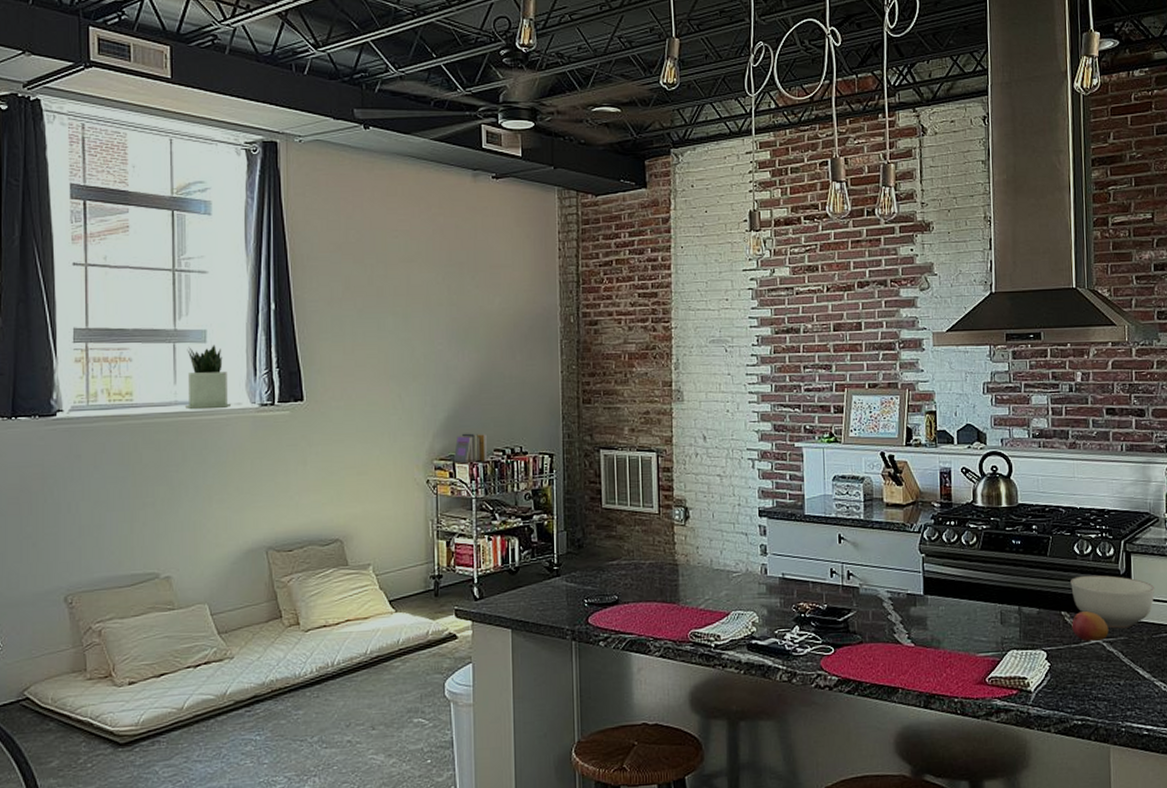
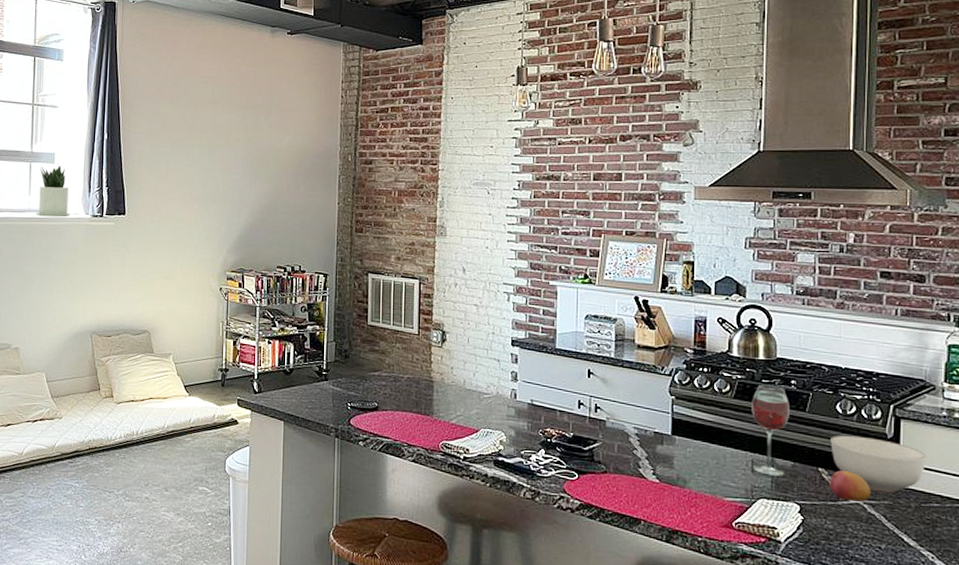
books: present [453,433,487,464] -> none [242,250,271,277]
wineglass: none [997,532,1033,625] -> present [752,384,791,476]

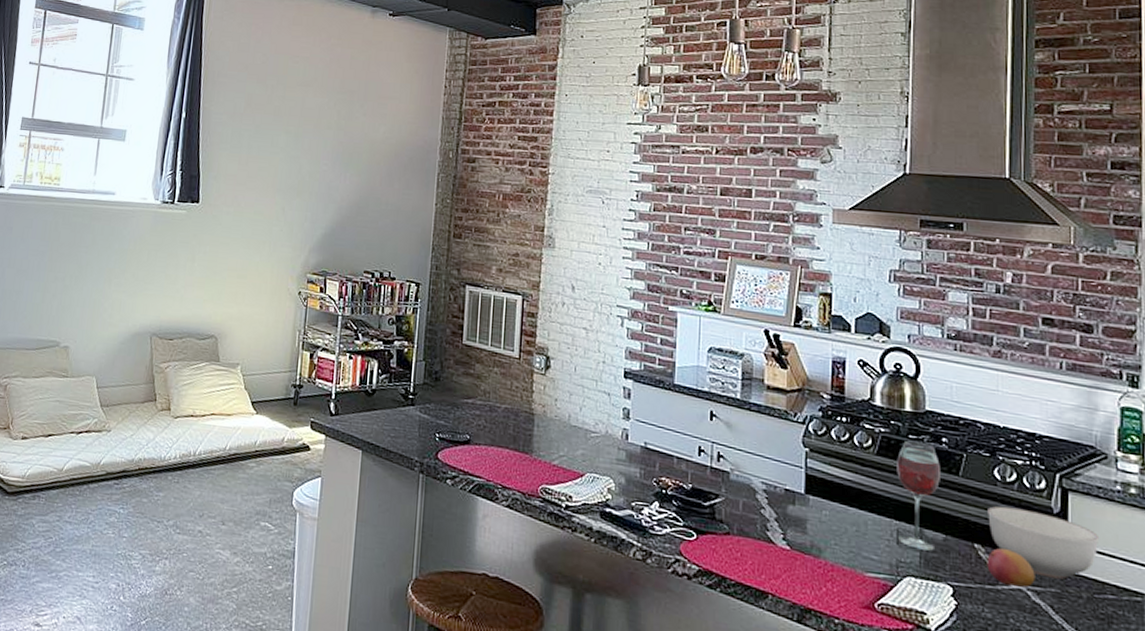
planter: present [35,165,71,217] -> none [100,143,139,202]

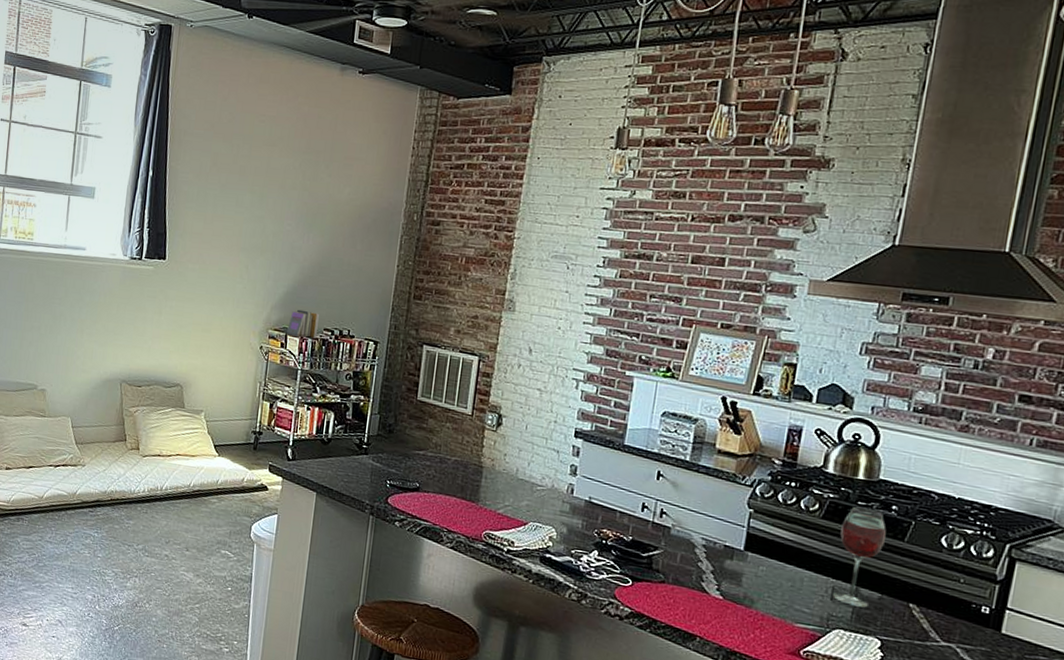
books: none [325,251,359,282] -> present [286,309,319,339]
fruit: present [987,548,1035,588] -> none [919,609,968,645]
bowl: present [988,506,1100,580] -> none [927,571,1041,640]

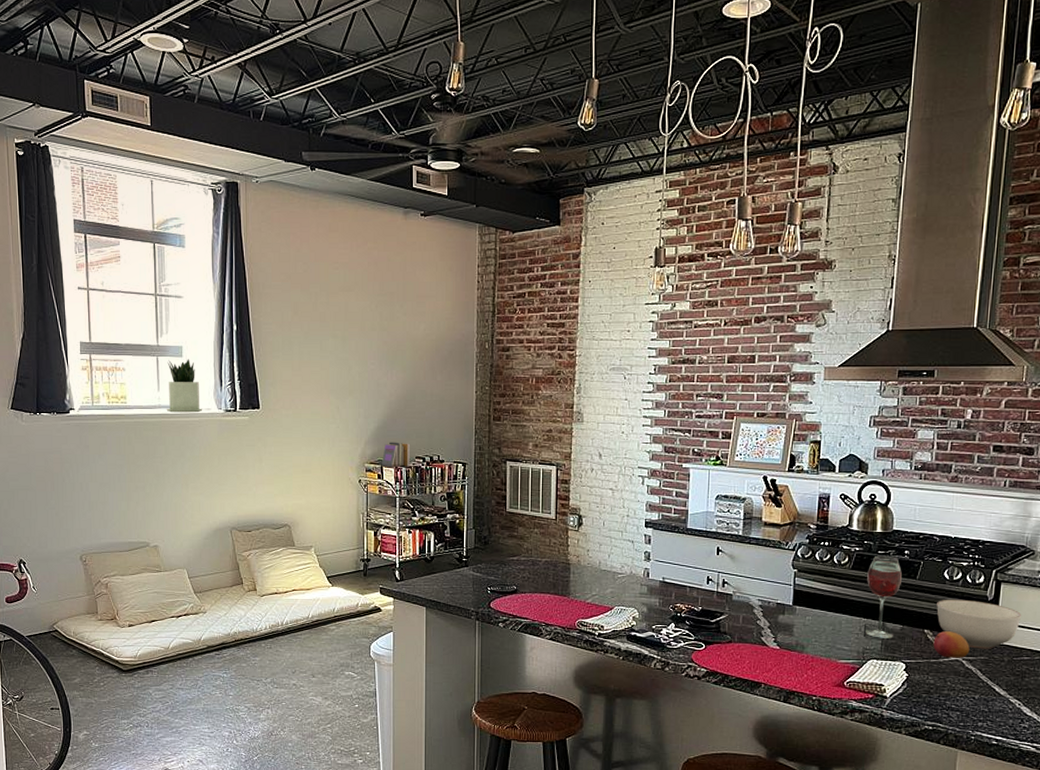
planter: none [71,200,108,257] -> present [166,359,203,413]
fruit: none [919,609,968,645] -> present [933,631,970,658]
bowl: none [927,571,1041,640] -> present [936,599,1022,649]

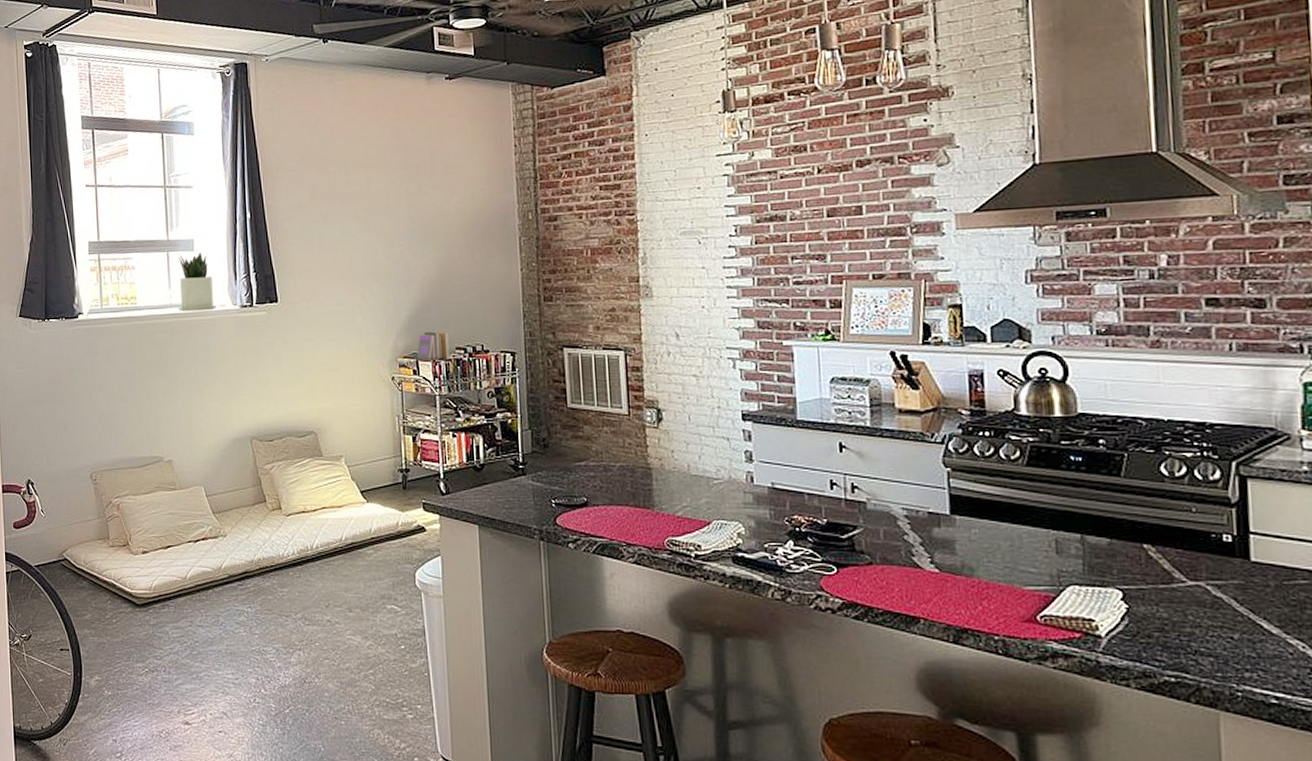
wineglass: present [865,555,903,639] -> none [1049,446,1101,557]
fruit: present [933,631,970,658] -> none [1158,546,1215,583]
bowl: present [936,599,1022,649] -> none [1156,502,1287,570]

